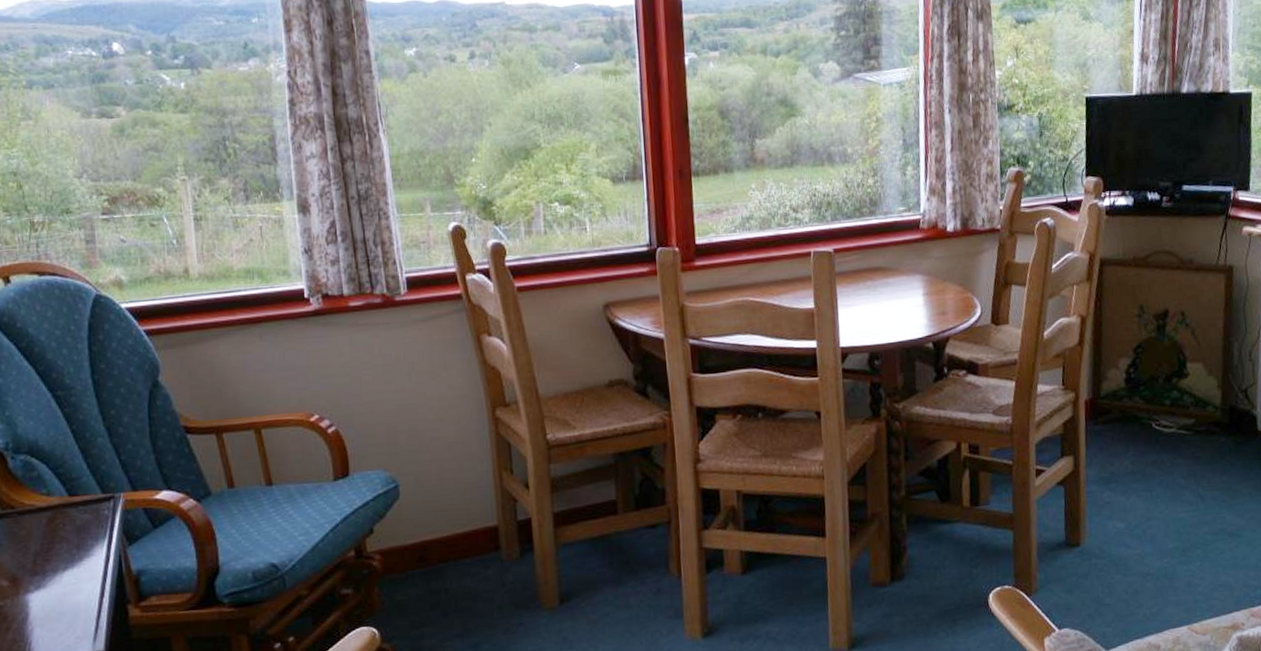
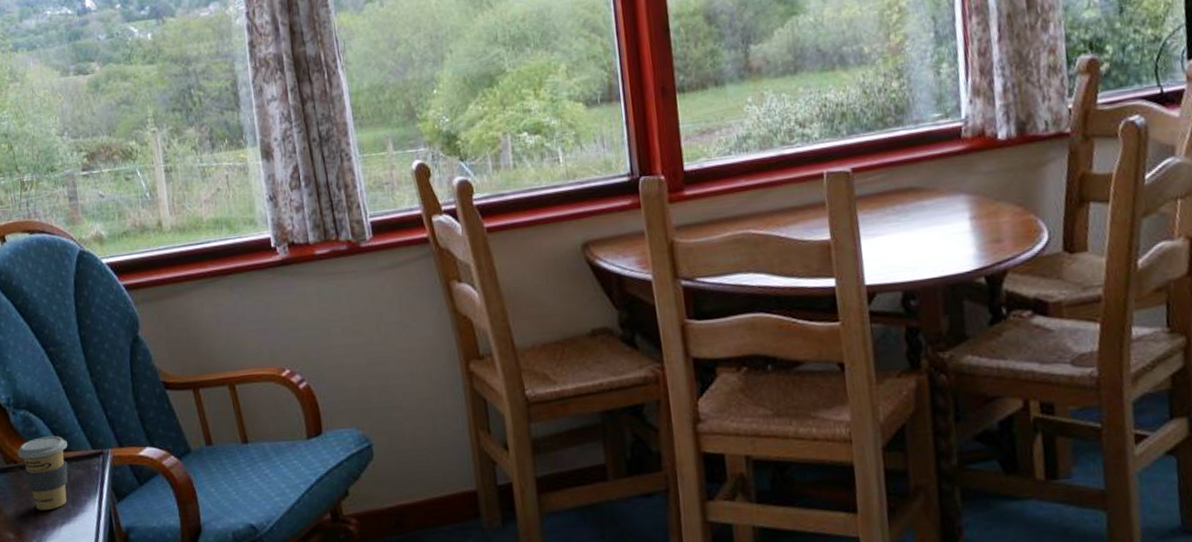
coffee cup: none [15,480,74,556] -> present [17,435,68,510]

